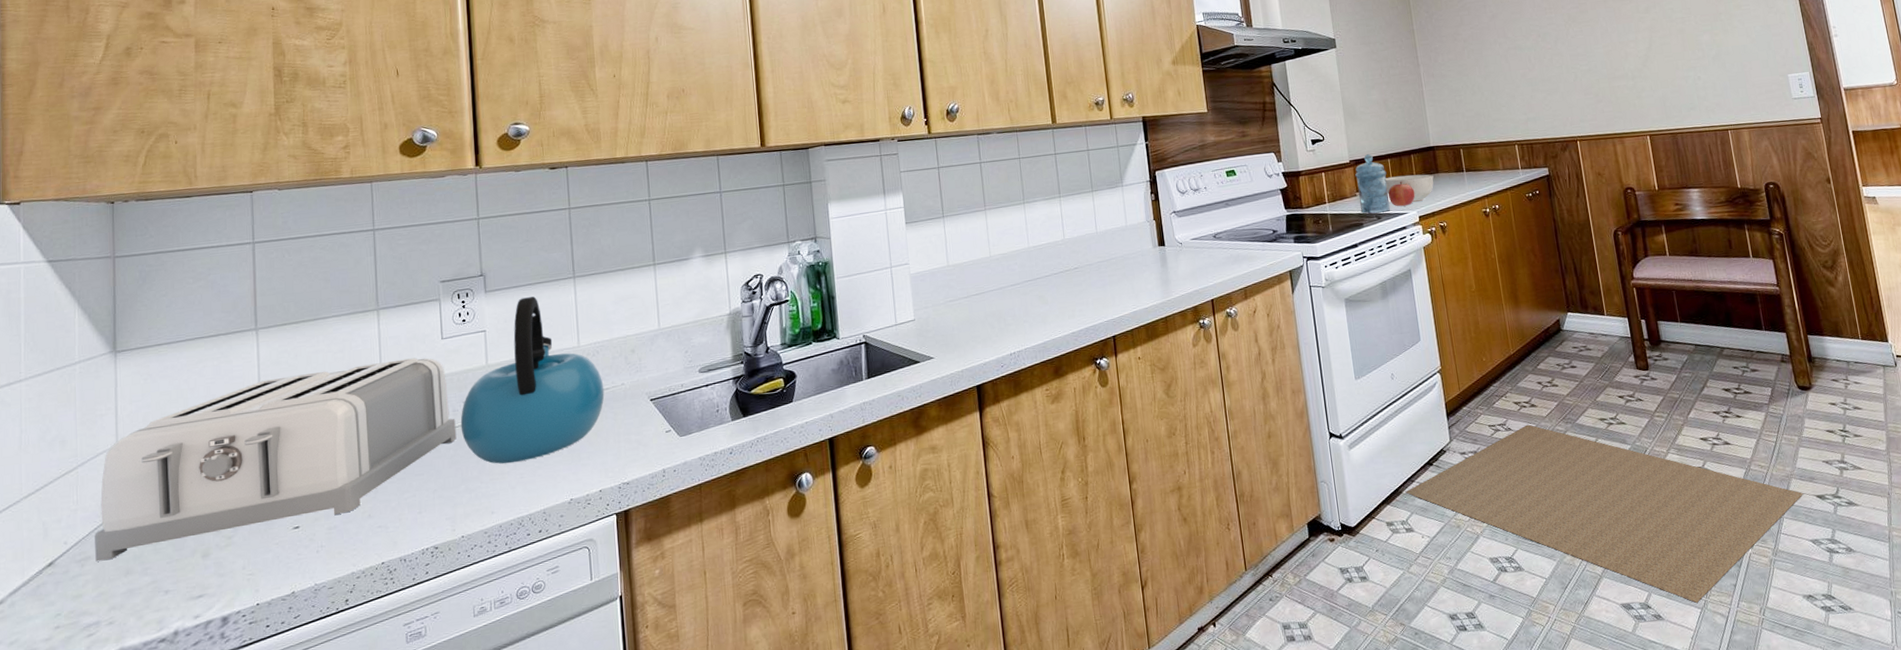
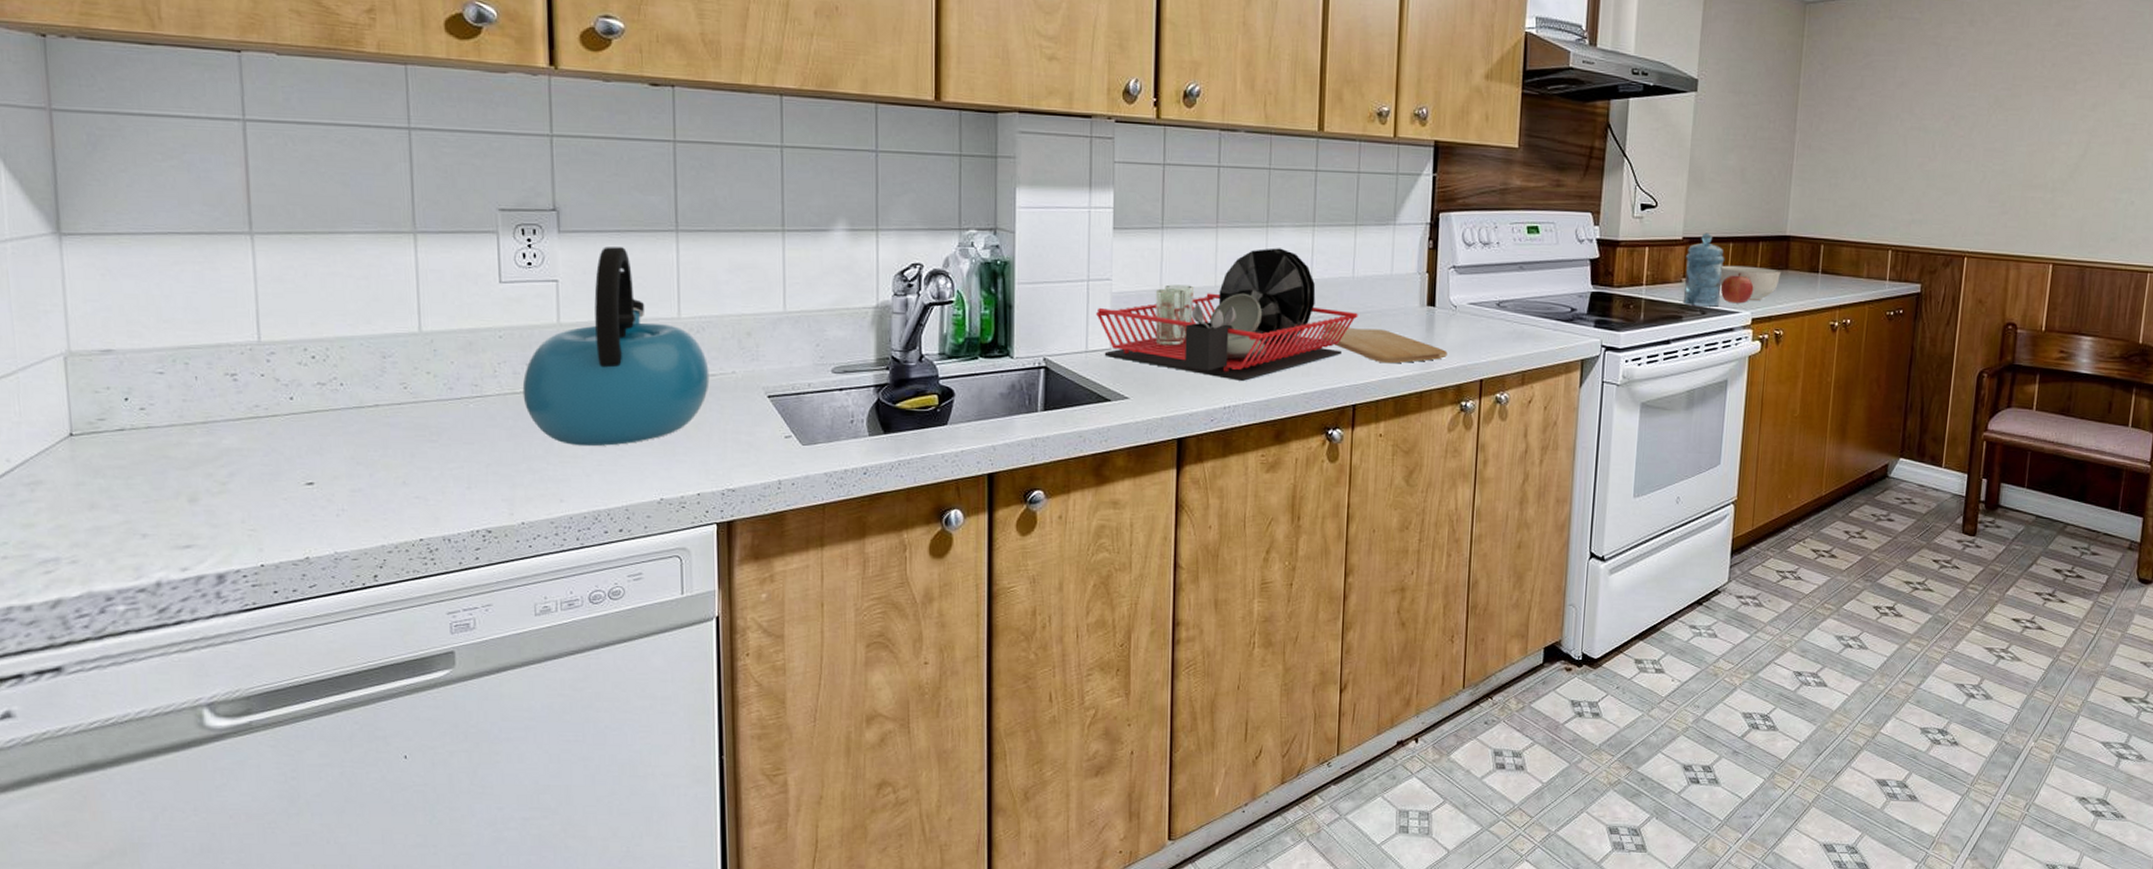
toaster: present [95,357,457,562] -> none [46,299,517,488]
dish rack: none [900,218,1106,331] -> present [1096,248,1358,382]
chopping board: none [1079,270,1182,298] -> present [1321,322,1448,364]
doormat: present [1405,424,1804,603] -> none [1664,576,2110,789]

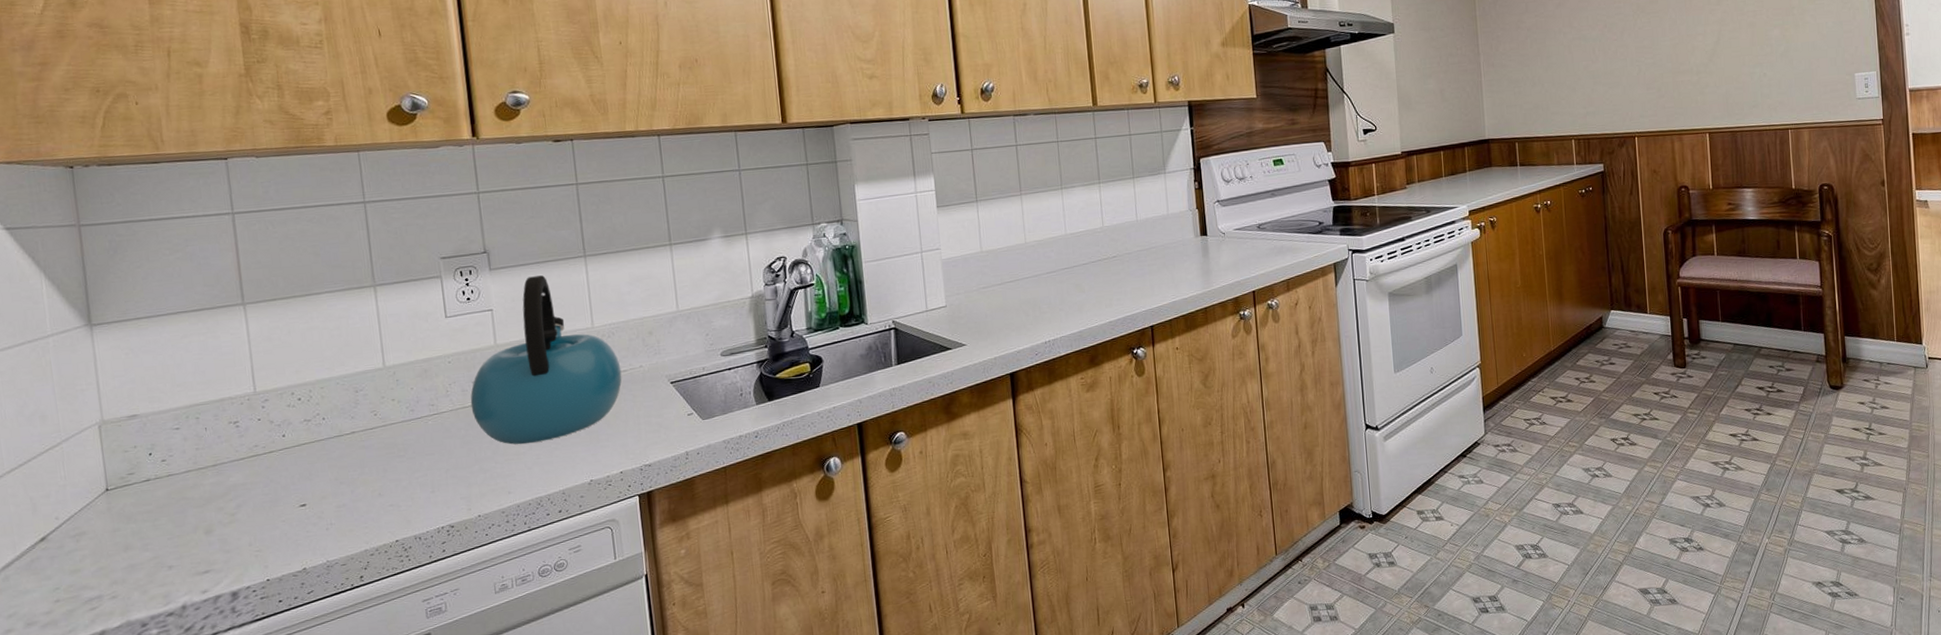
dish rack: present [1096,248,1358,382] -> none [931,204,1145,319]
chopping board: present [1321,322,1448,364] -> none [1117,259,1223,288]
canister: present [1683,232,1725,307] -> none [1405,145,1441,207]
bowl: present [1720,265,1781,300] -> none [1437,167,1487,196]
fruit: present [1720,272,1754,304] -> none [1438,174,1467,201]

